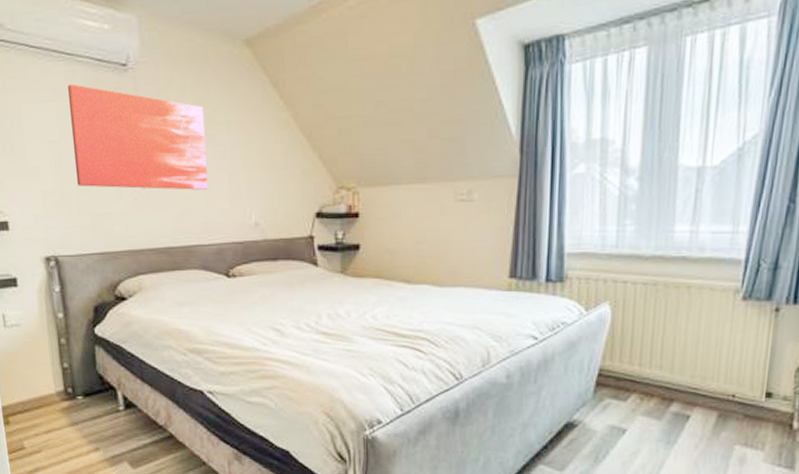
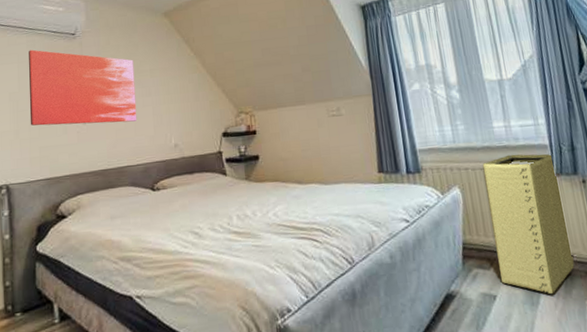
laundry hamper: none [636,268,747,435] -> present [482,154,575,295]

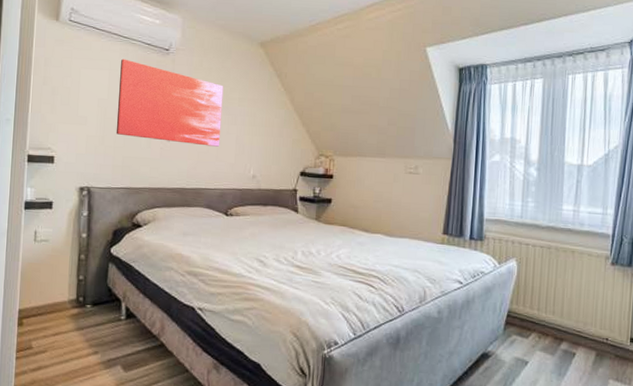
laundry hamper: present [482,154,575,295] -> none [536,238,614,370]

